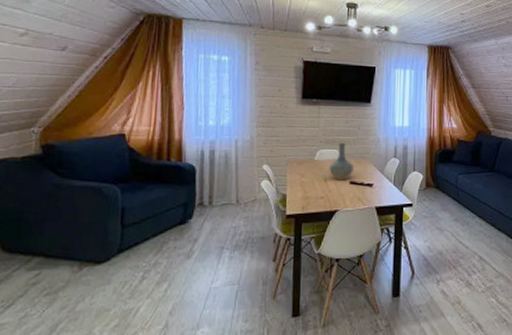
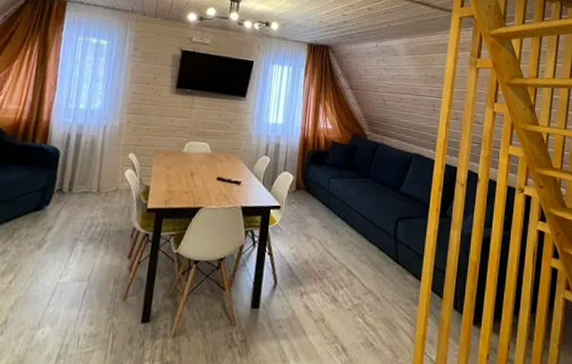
vase: present [329,143,355,180] -> none [196,136,223,176]

